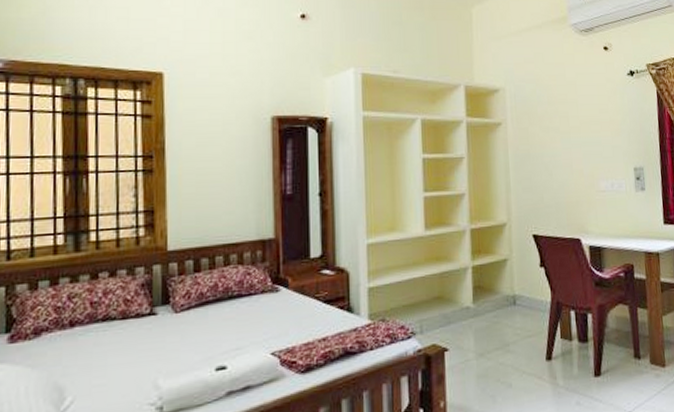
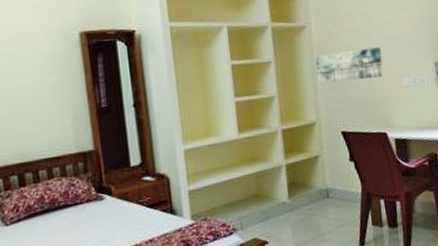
wall art: none [509,148,580,183] -> present [315,47,384,83]

